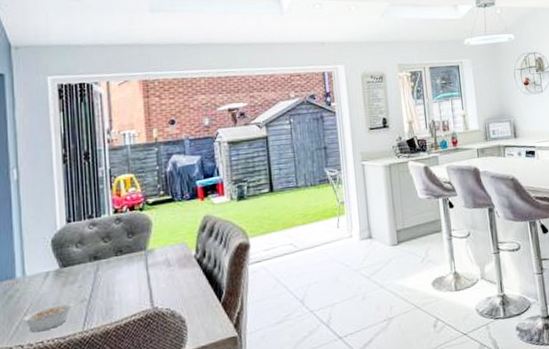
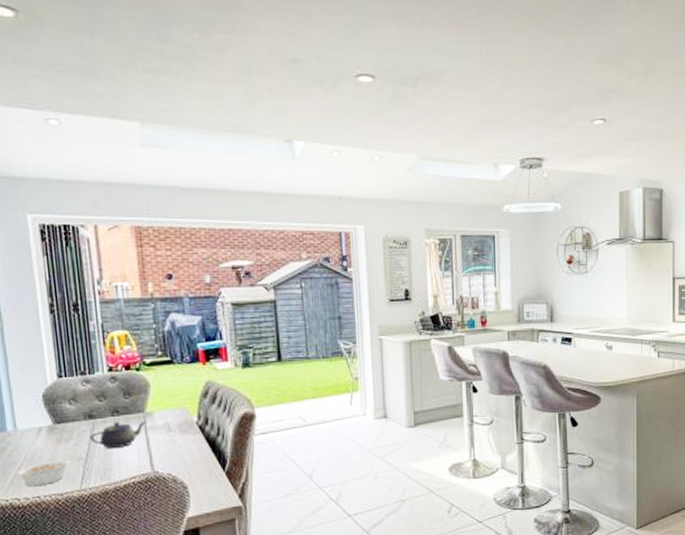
teapot: none [94,259,147,289] -> present [89,422,146,449]

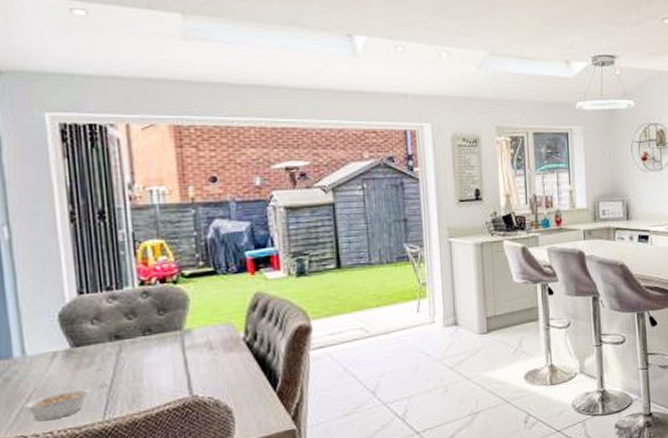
teapot: present [89,422,146,449] -> none [115,340,184,373]

